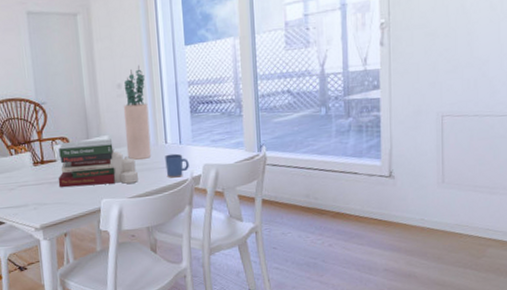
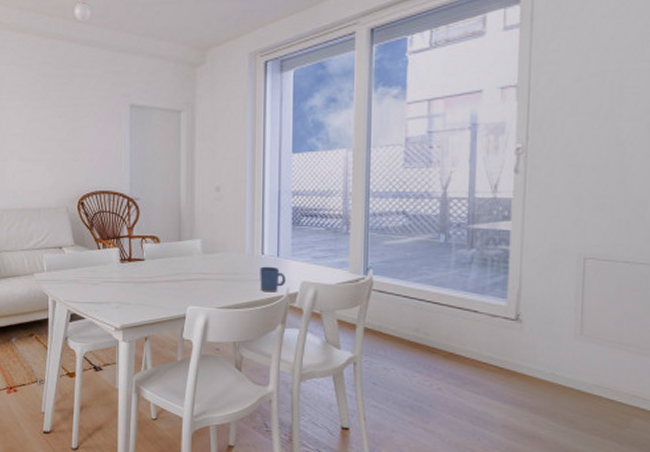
books: present [58,139,116,187] -> none [144,242,205,291]
candle: present [109,149,138,184] -> none [200,254,229,293]
vase: present [123,65,152,160] -> none [219,169,247,268]

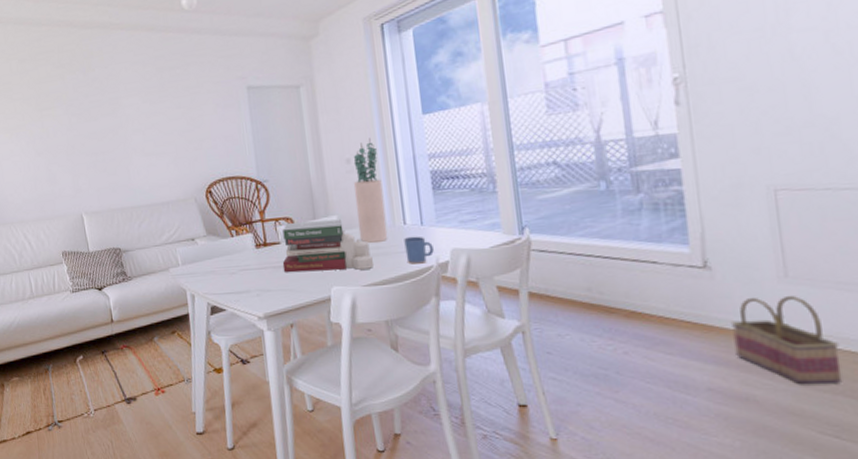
books: none [144,242,205,291] -> present [282,219,347,272]
candle: none [200,254,229,293] -> present [339,230,373,270]
vase: none [219,169,247,268] -> present [353,137,388,243]
basket: none [530,350,613,429] -> present [730,296,843,384]

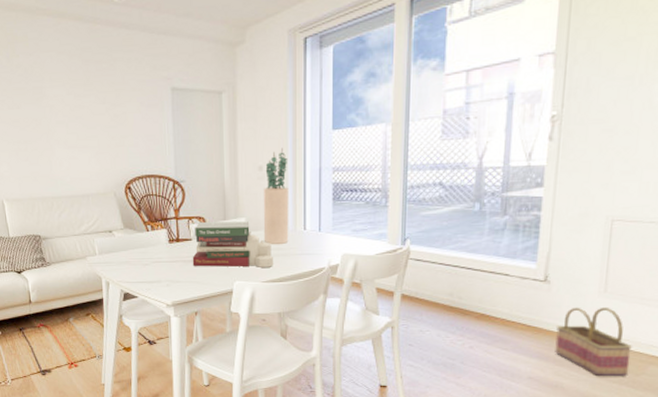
mug: present [404,236,434,264] -> none [302,241,327,265]

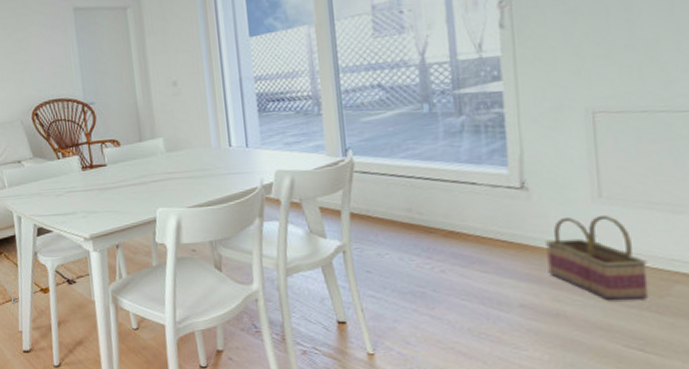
books: present [192,221,250,267] -> none [108,141,172,194]
candle: present [245,232,273,267] -> none [165,152,198,191]
vase: present [263,147,289,244] -> none [179,60,214,165]

